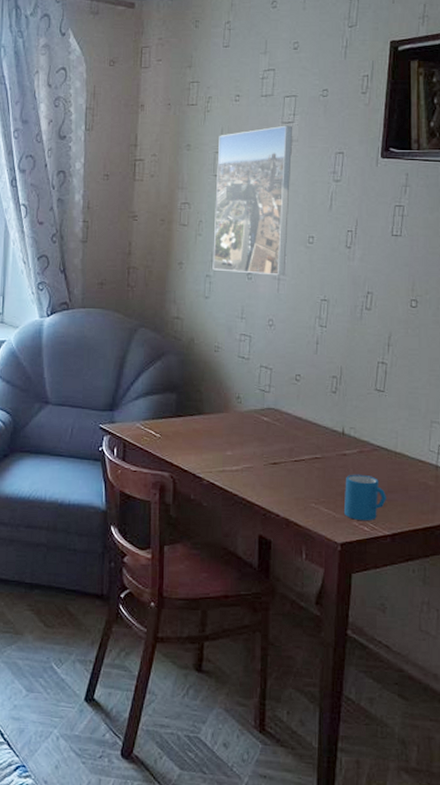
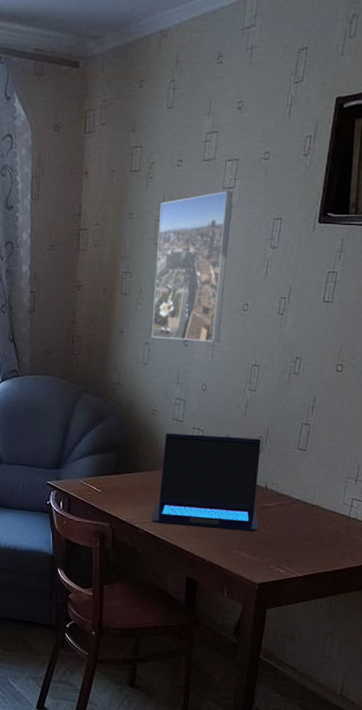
laptop: none [216,371,338,482] -> present [150,433,261,531]
mug: present [344,474,386,521] -> none [263,524,301,565]

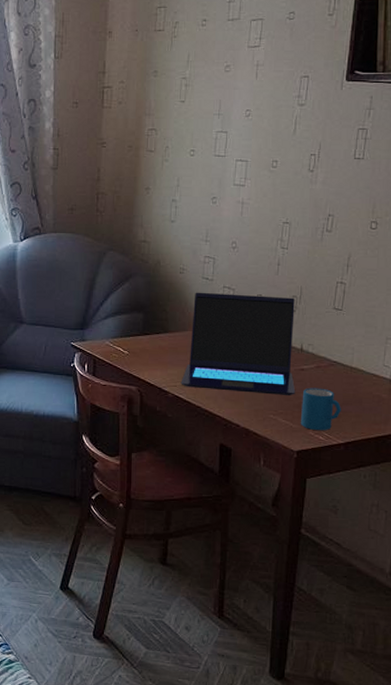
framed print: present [151,191,233,343] -> none [178,49,258,200]
mug: none [263,524,301,565] -> present [301,387,341,431]

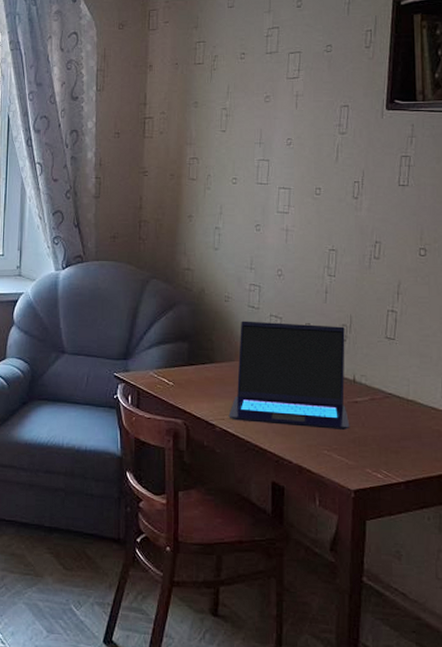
mug: present [301,387,341,431] -> none [357,421,399,468]

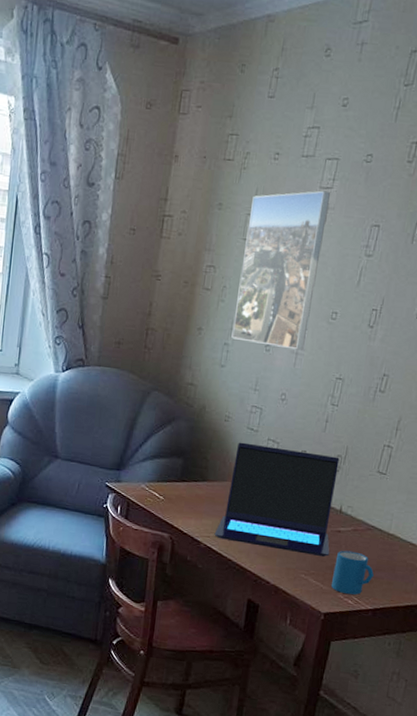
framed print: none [221,81,297,227] -> present [231,190,330,351]
mug: none [357,421,399,468] -> present [331,550,374,595]

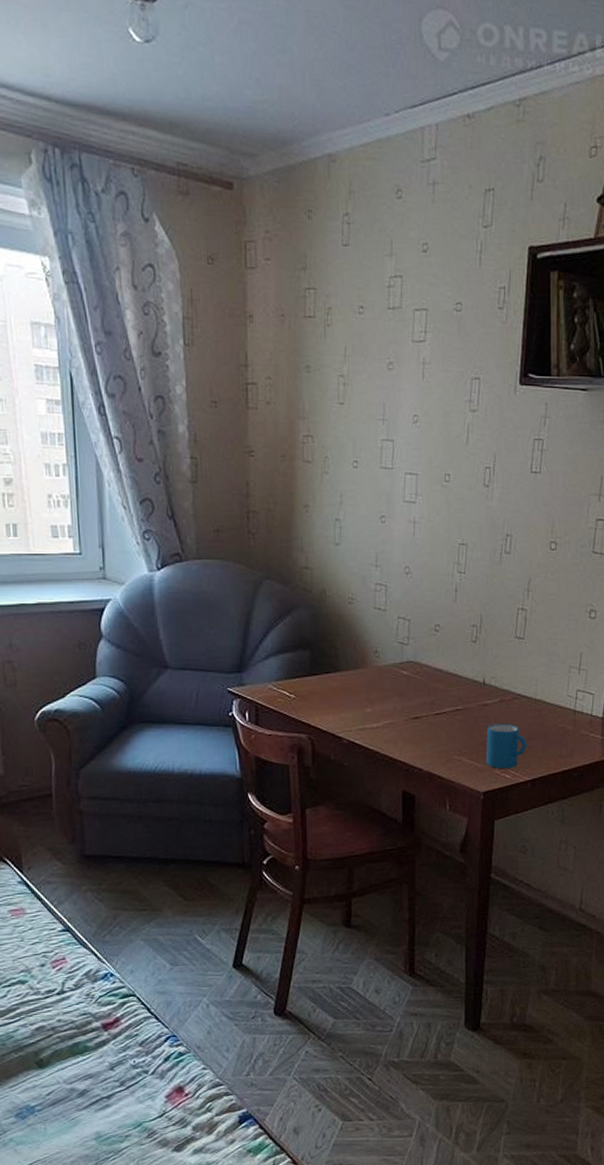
laptop: present [214,442,340,557] -> none [356,624,480,734]
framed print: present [231,190,330,351] -> none [341,344,424,518]

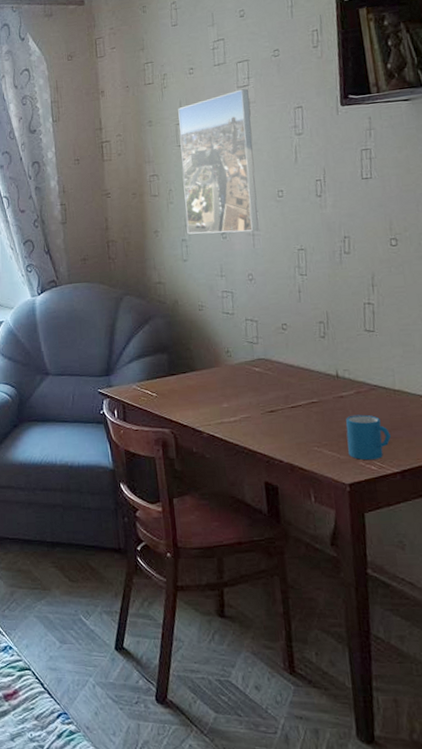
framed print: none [341,344,424,518] -> present [178,88,259,234]

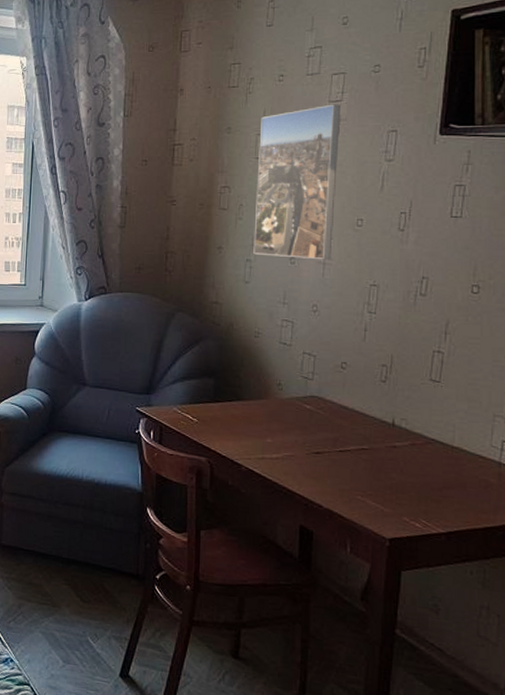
mug: present [346,414,391,461] -> none [394,467,441,517]

